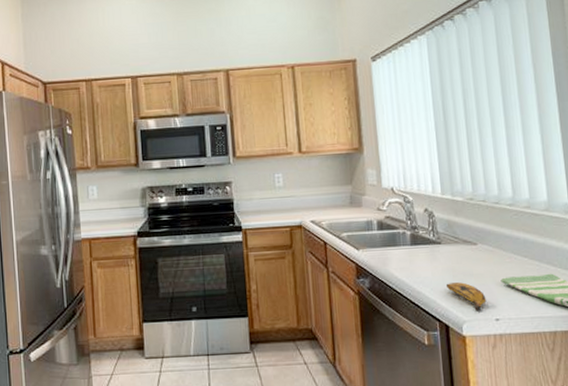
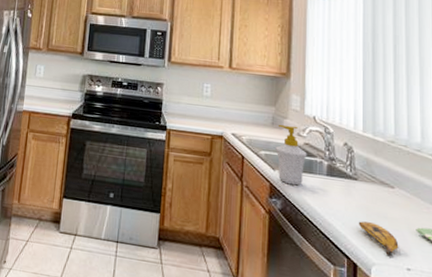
soap bottle: none [356,201,390,262] -> present [275,124,307,186]

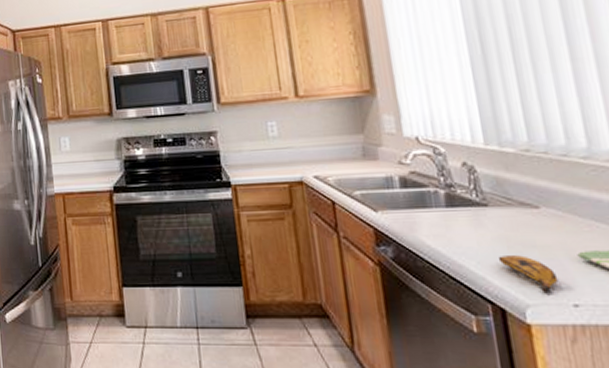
soap bottle: present [275,124,307,186] -> none [371,153,416,226]

